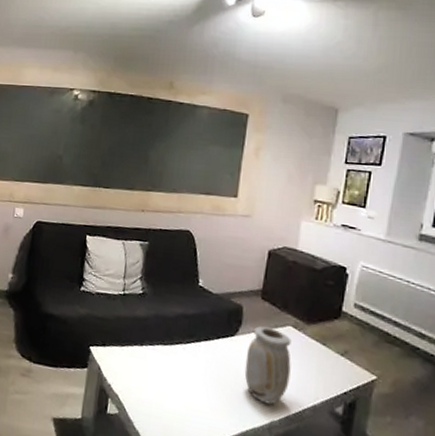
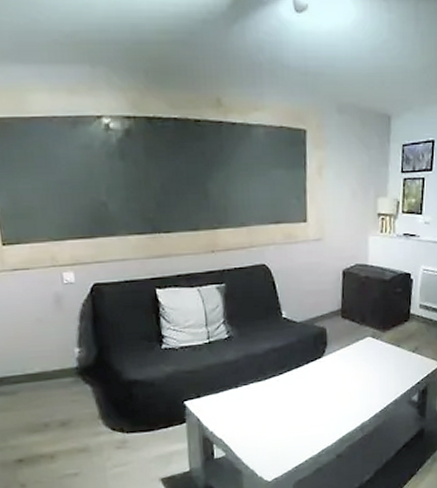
vase: present [244,326,292,405] -> none [334,342,374,409]

